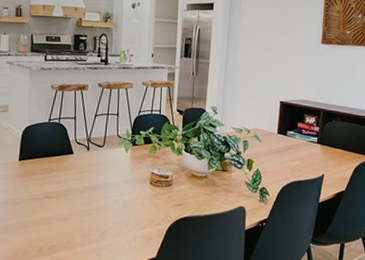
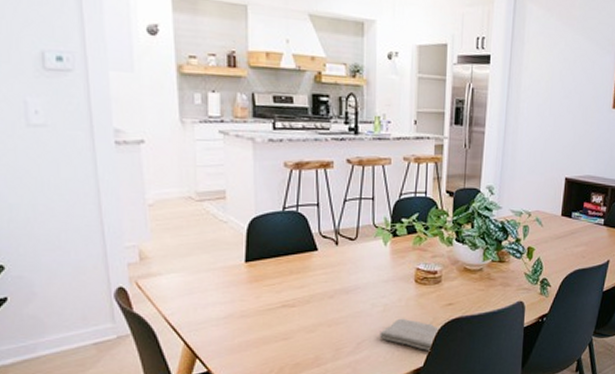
washcloth: none [120,213,170,245] -> present [380,318,439,352]

